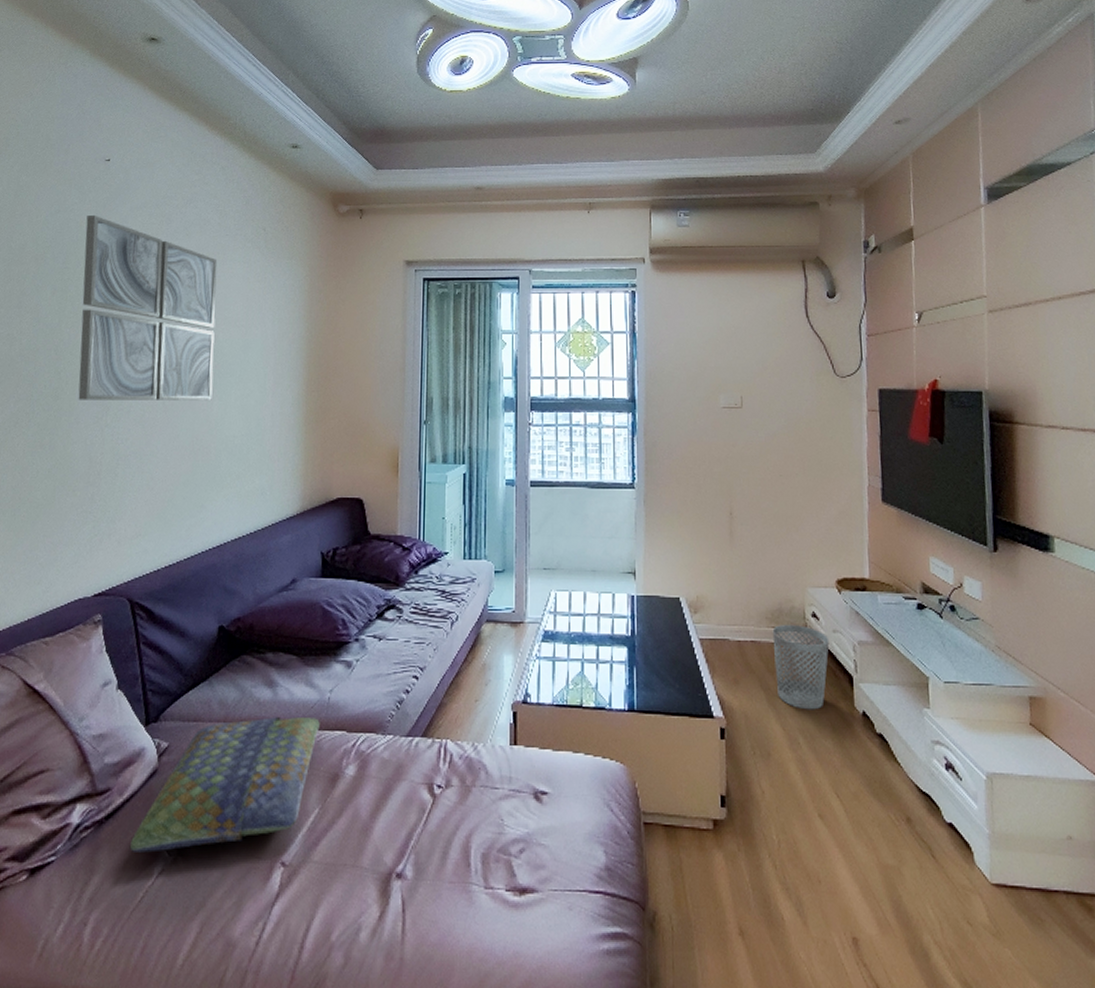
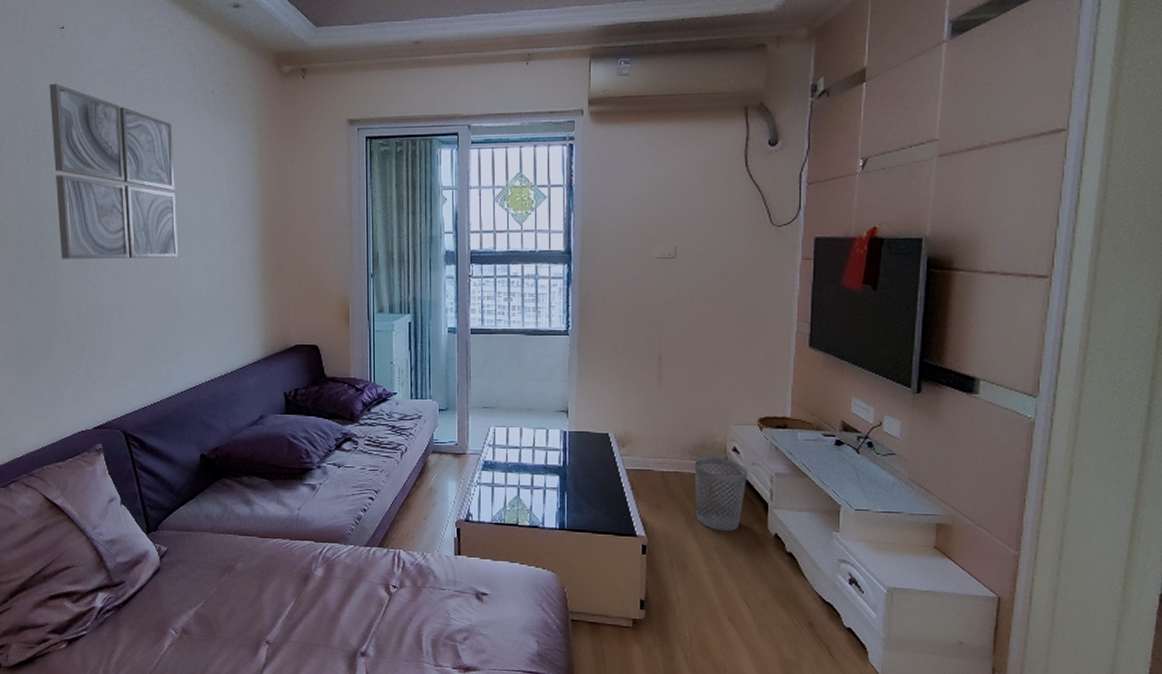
cushion: present [129,717,320,852] -> none [143,529,291,630]

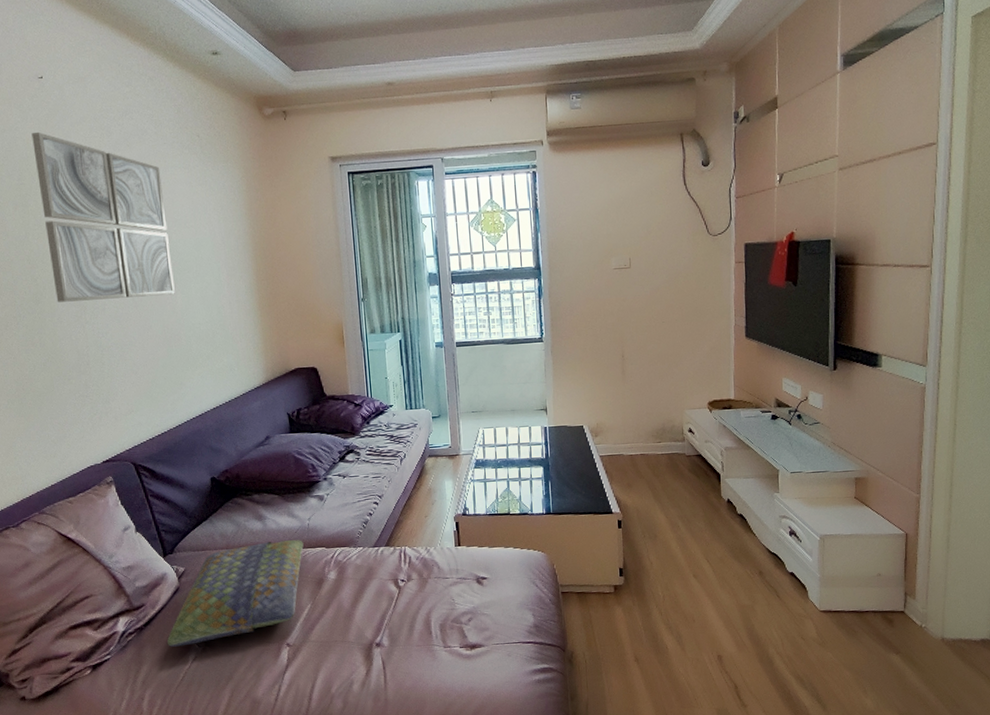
cushion: none [143,529,291,630] -> present [167,540,304,647]
wastebasket: present [694,458,748,532] -> none [657,439,702,502]

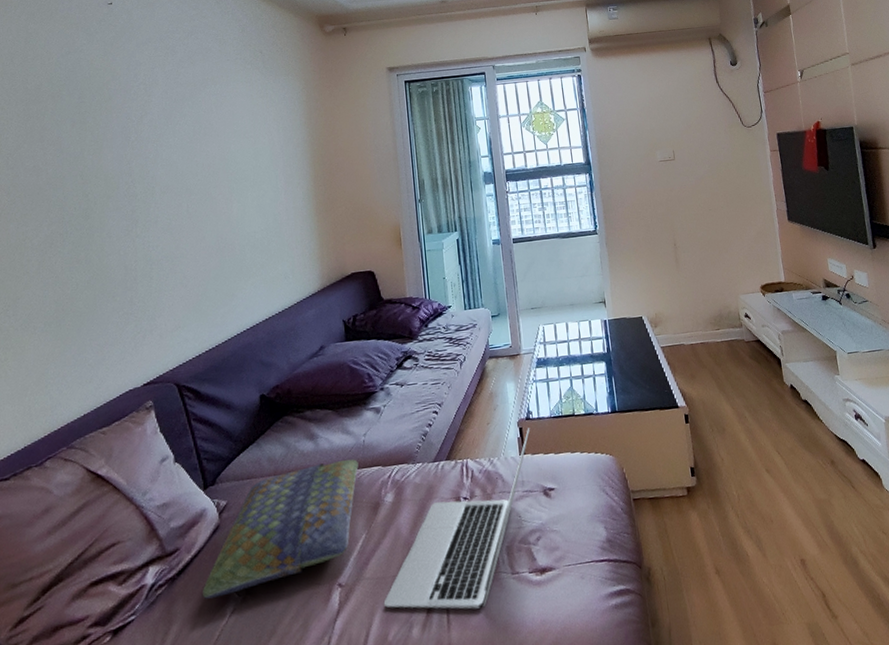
wall art: present [31,131,175,303] -> none [96,52,231,217]
laptop: none [327,523,466,673] -> present [383,428,530,609]

